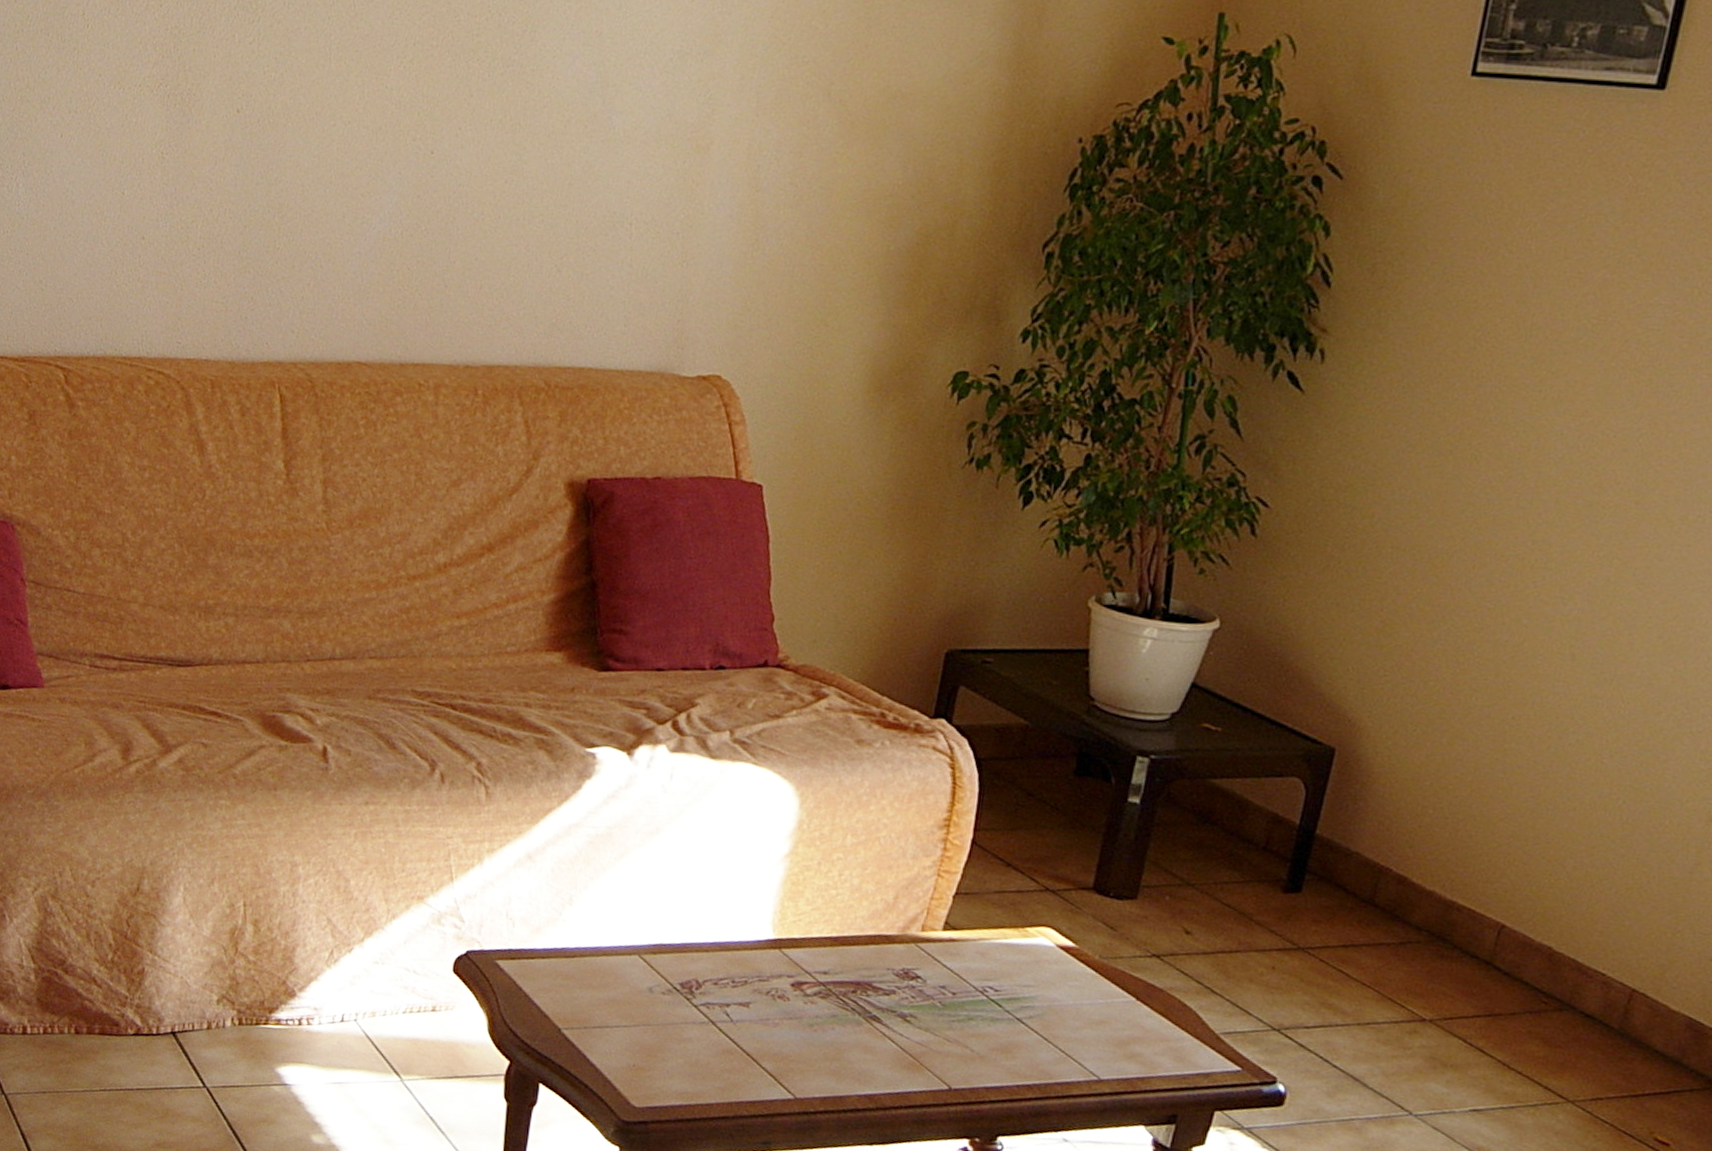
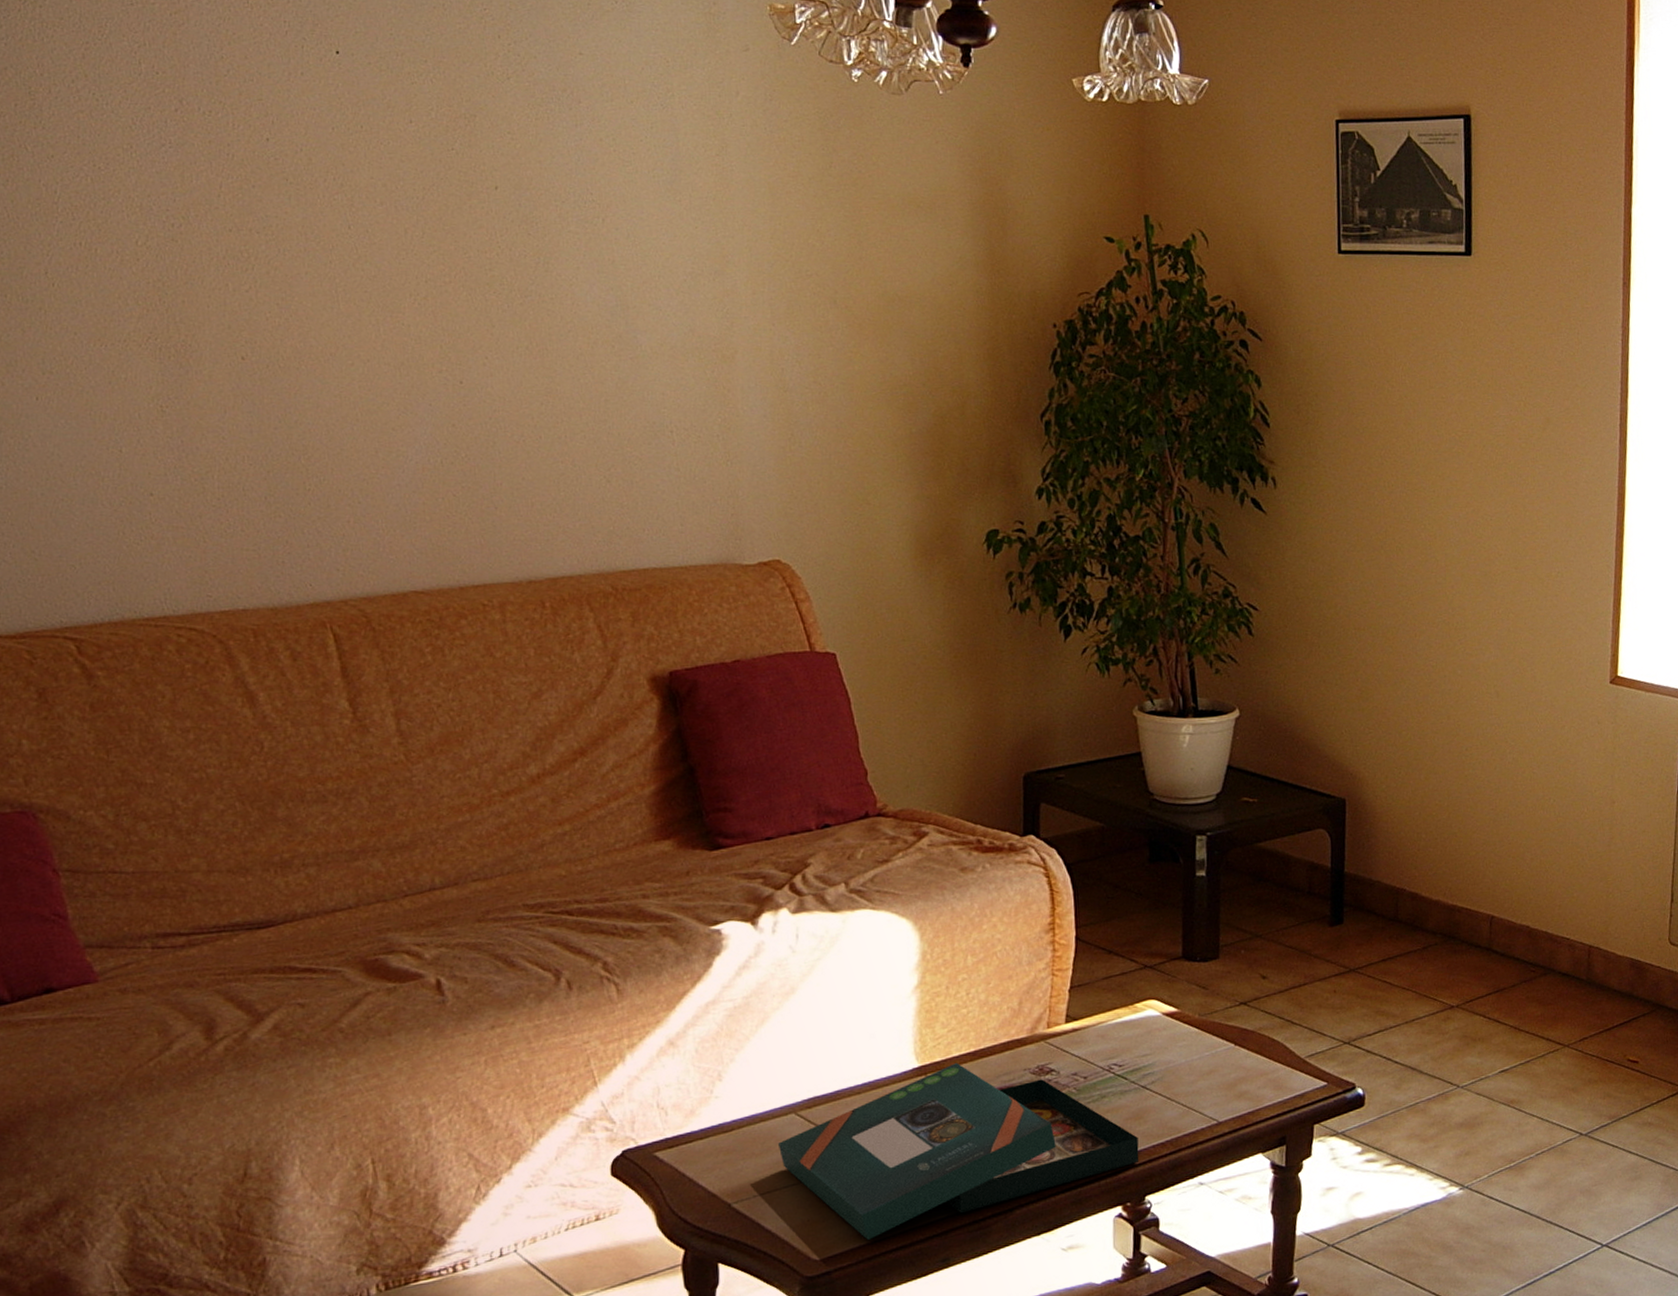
board game: none [617,944,1002,1101] -> present [778,1063,1140,1240]

